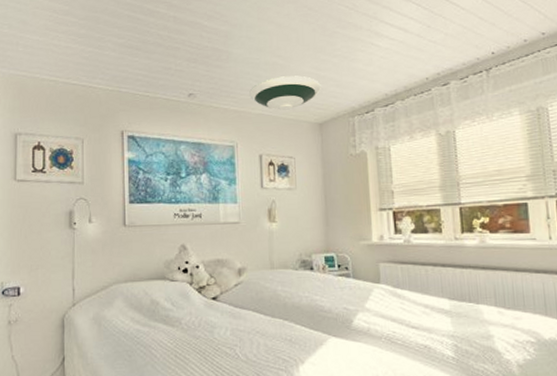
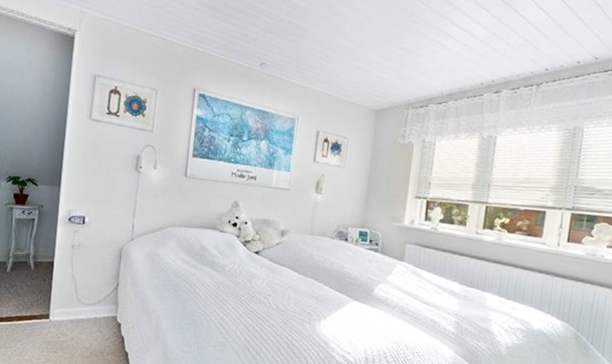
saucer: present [249,75,321,111] -> none [316,60,384,94]

